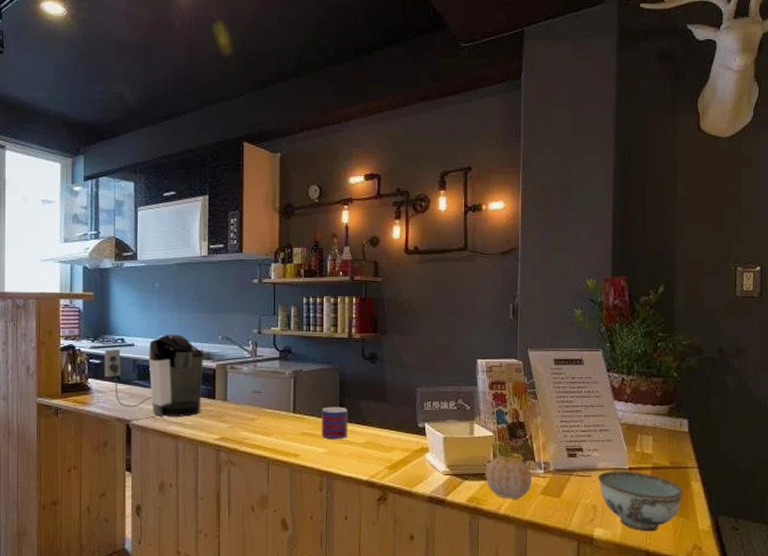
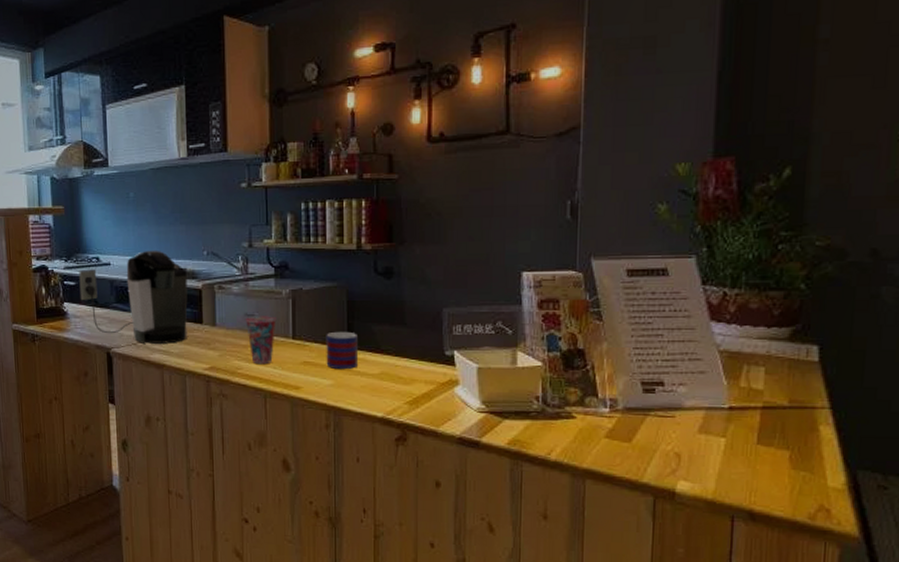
cup: none [253,393,280,435] -> present [245,316,276,365]
fruit: present [485,456,533,500] -> none [531,390,594,444]
bowl: present [598,471,684,532] -> none [684,411,808,488]

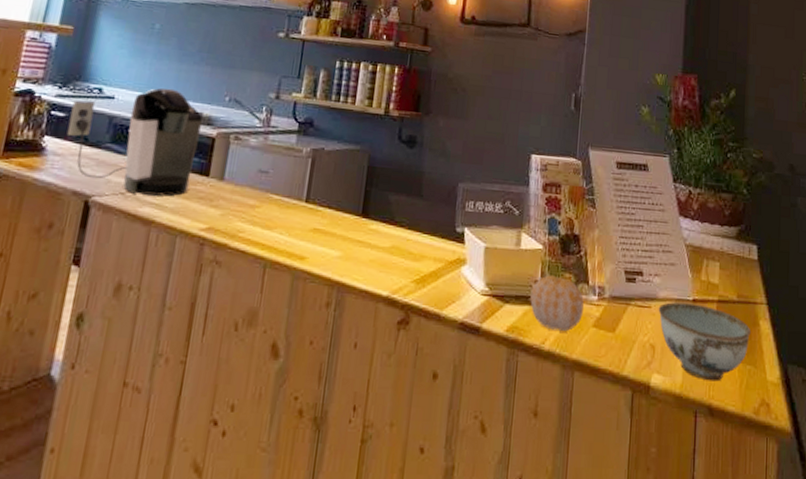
cup: present [245,316,276,365] -> none [257,173,292,229]
mug: present [326,331,359,370] -> none [337,197,373,241]
fruit: none [531,390,594,444] -> present [530,275,585,332]
bowl: none [684,411,808,488] -> present [658,302,751,382]

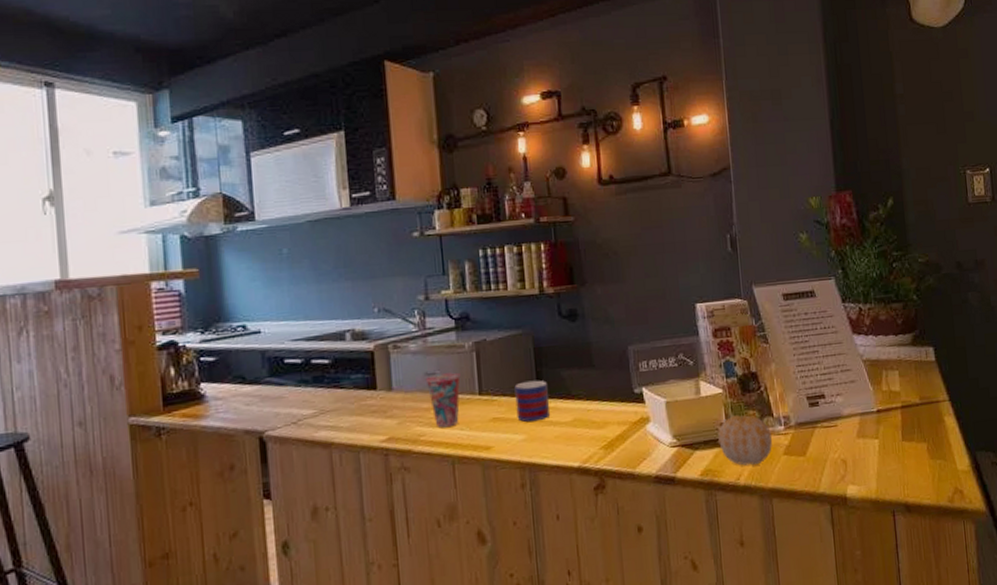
coffee maker: present [66,88,204,196] -> none [220,311,360,421]
cup: none [257,173,292,229] -> present [425,372,461,428]
mug: none [337,197,373,241] -> present [514,380,551,422]
bowl: present [658,302,751,382] -> none [844,413,938,482]

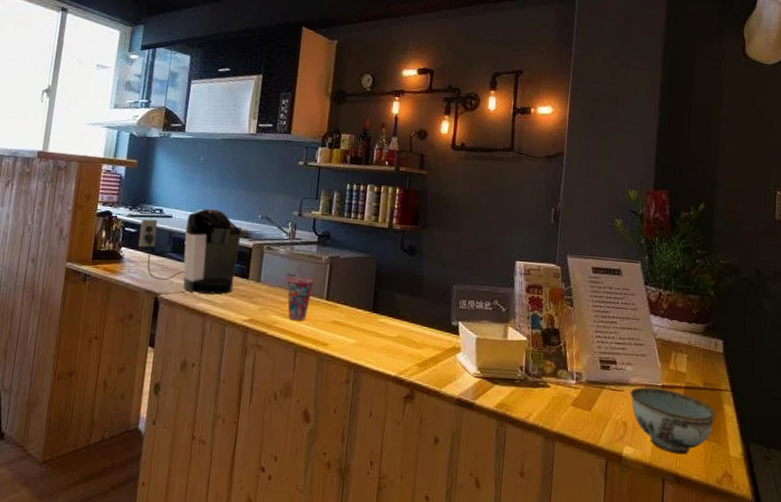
coffee maker: none [220,311,360,421] -> present [138,208,242,295]
mug: present [514,380,551,422] -> none [352,296,382,331]
fruit: present [718,415,773,466] -> none [516,362,564,409]
bowl: none [844,413,938,482] -> present [630,387,716,455]

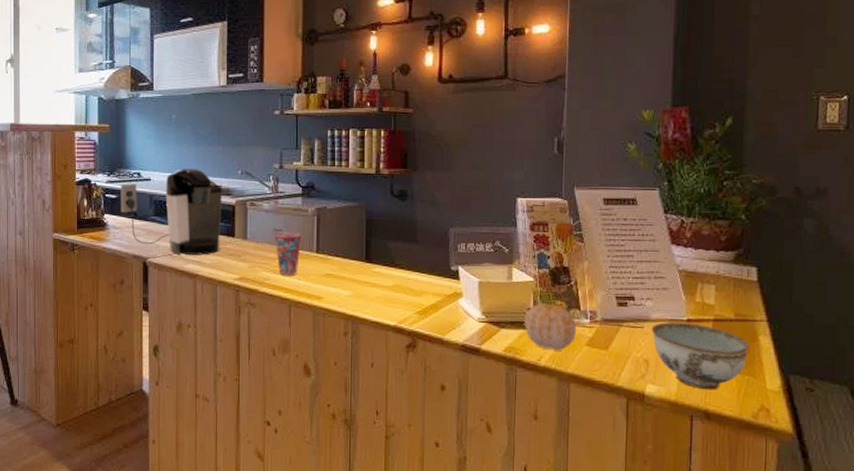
fruit: none [516,362,564,409] -> present [524,303,577,351]

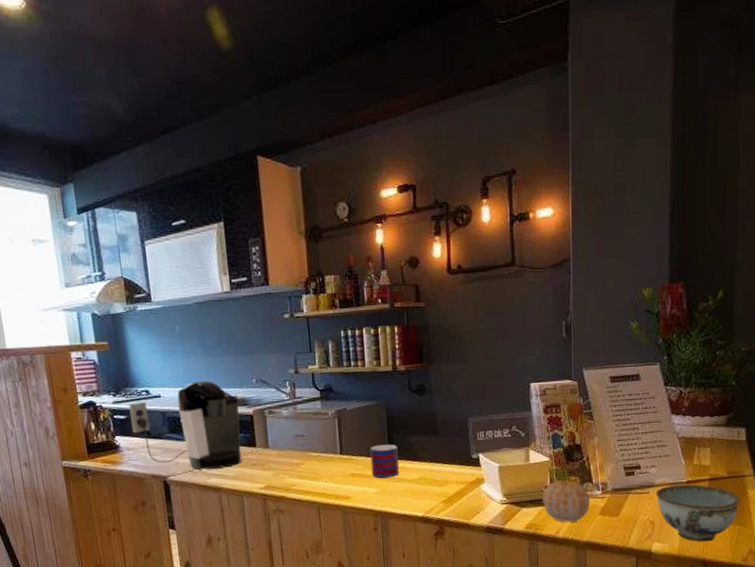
cup: present [274,231,302,276] -> none [295,435,325,480]
mug: none [346,247,375,282] -> present [370,444,400,479]

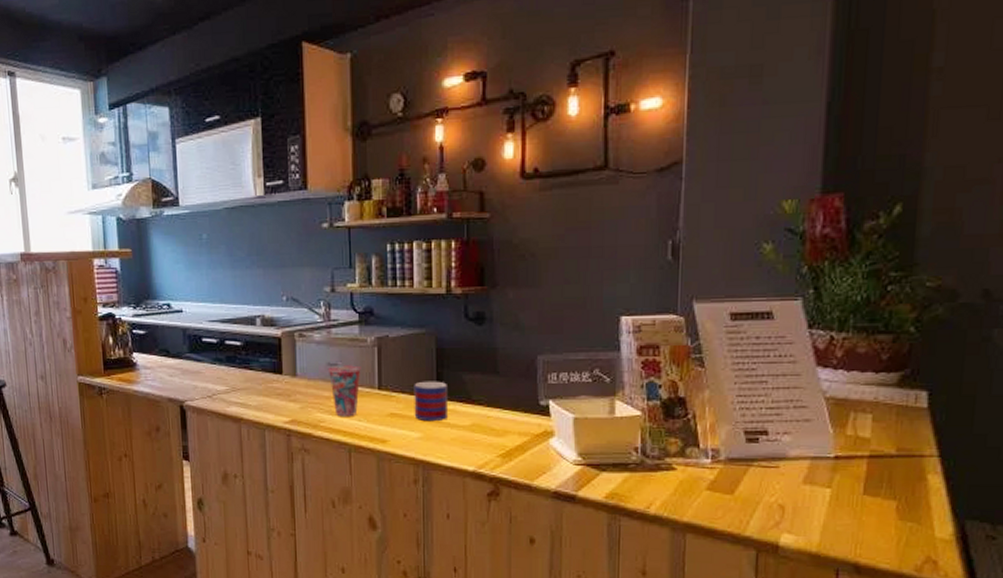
coffee maker: present [128,380,242,470] -> none [148,295,267,396]
cup: none [295,435,325,480] -> present [327,365,361,417]
fruit: present [543,480,591,523] -> none [630,441,695,496]
bowl: present [656,484,740,542] -> none [788,461,915,540]

